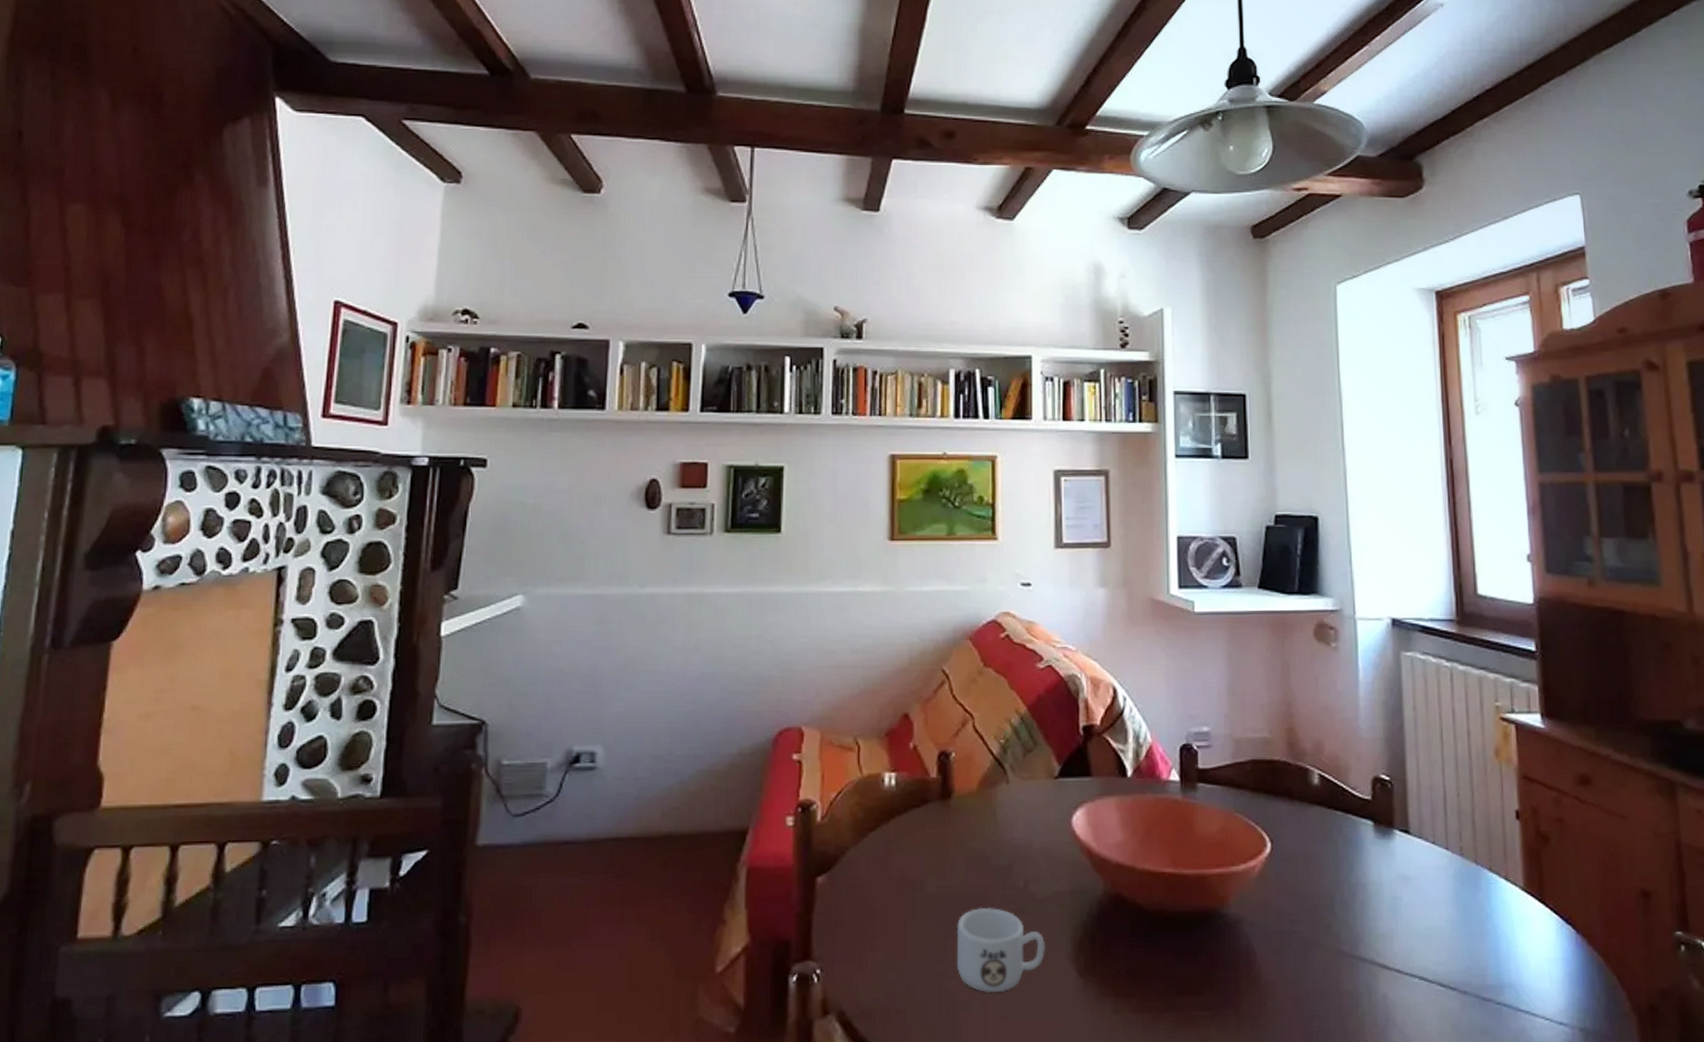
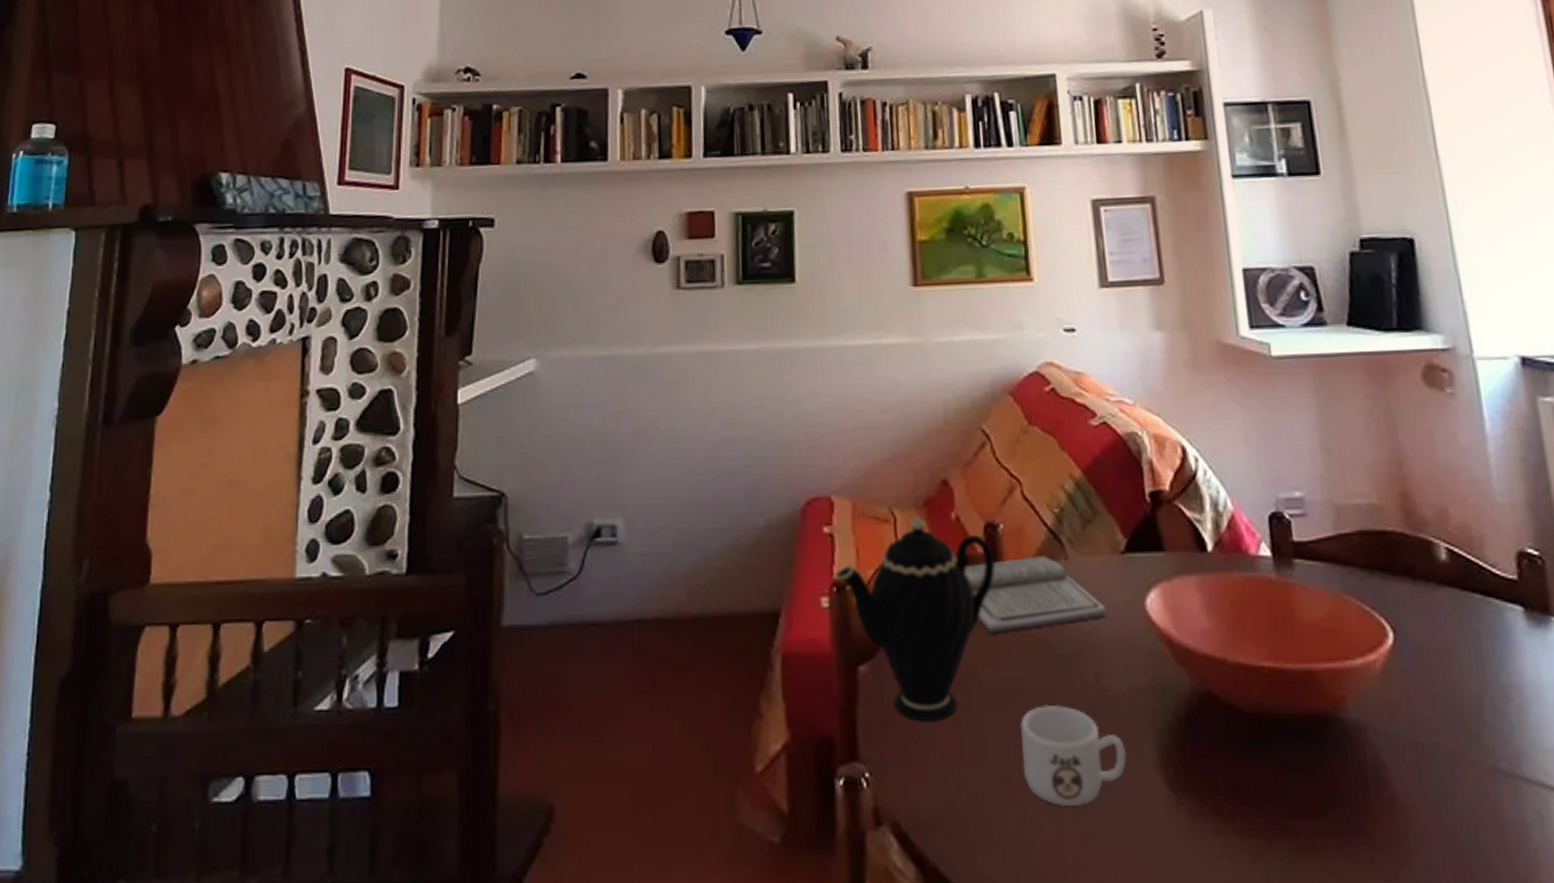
teapot: none [799,745,944,925] -> present [833,516,995,722]
book: none [918,780,1039,847] -> present [965,556,1107,633]

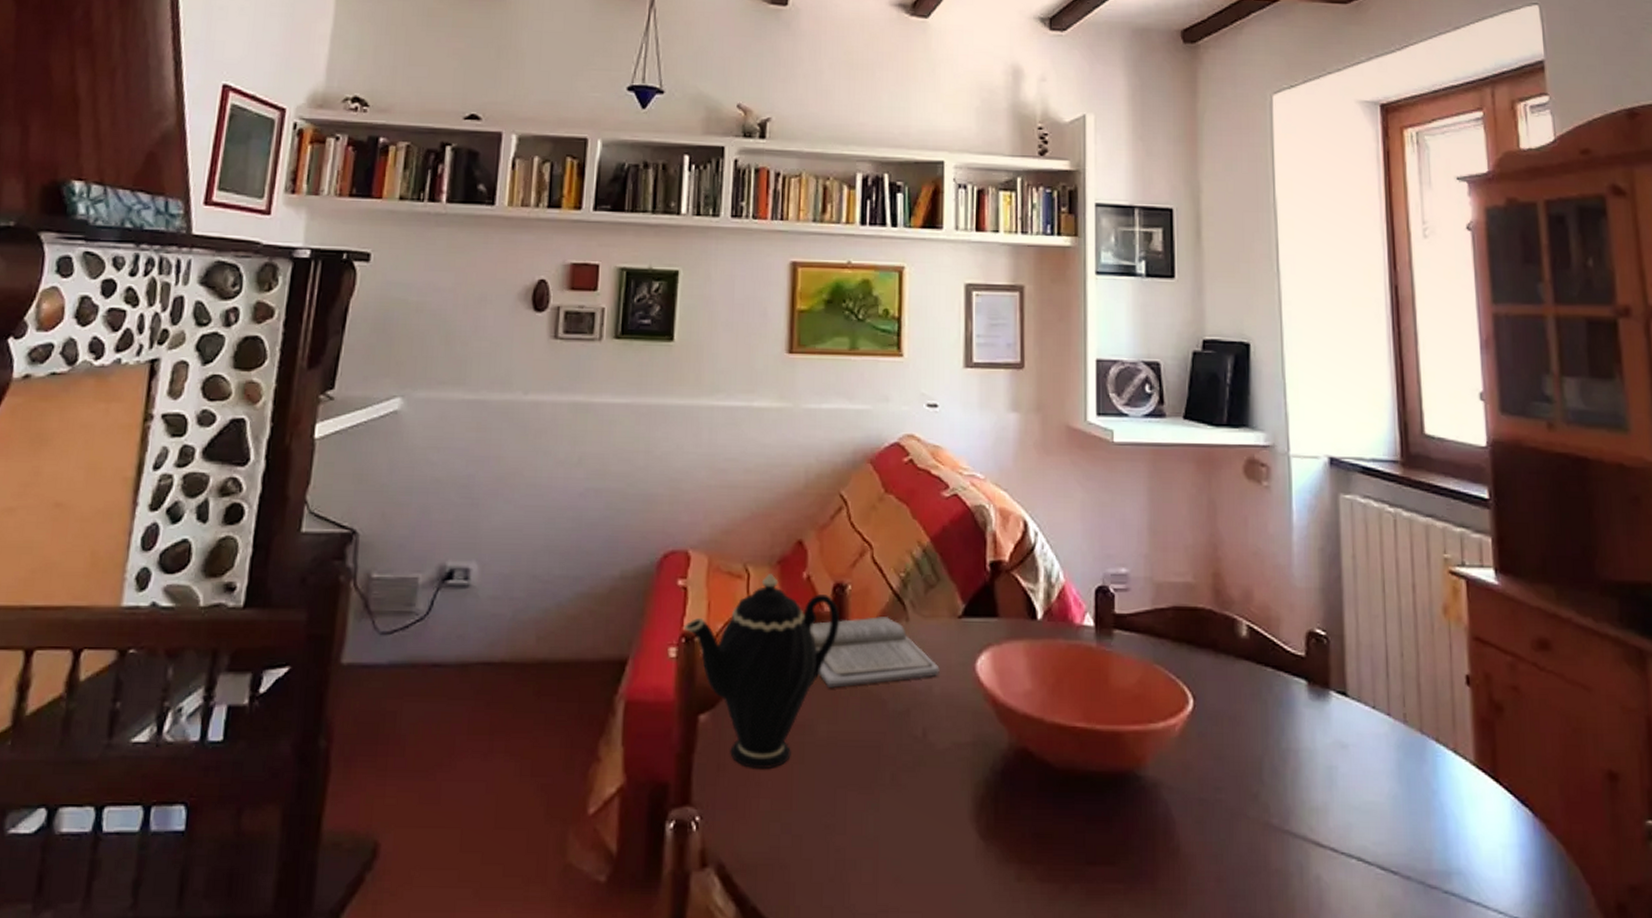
mug: present [1019,704,1127,807] -> none [846,756,945,852]

